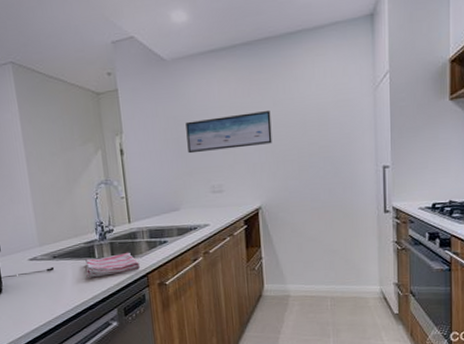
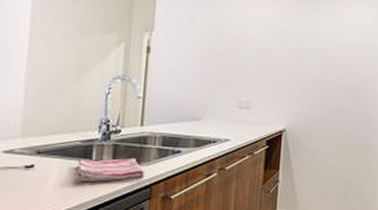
wall art: present [185,110,272,154] -> none [221,33,307,70]

